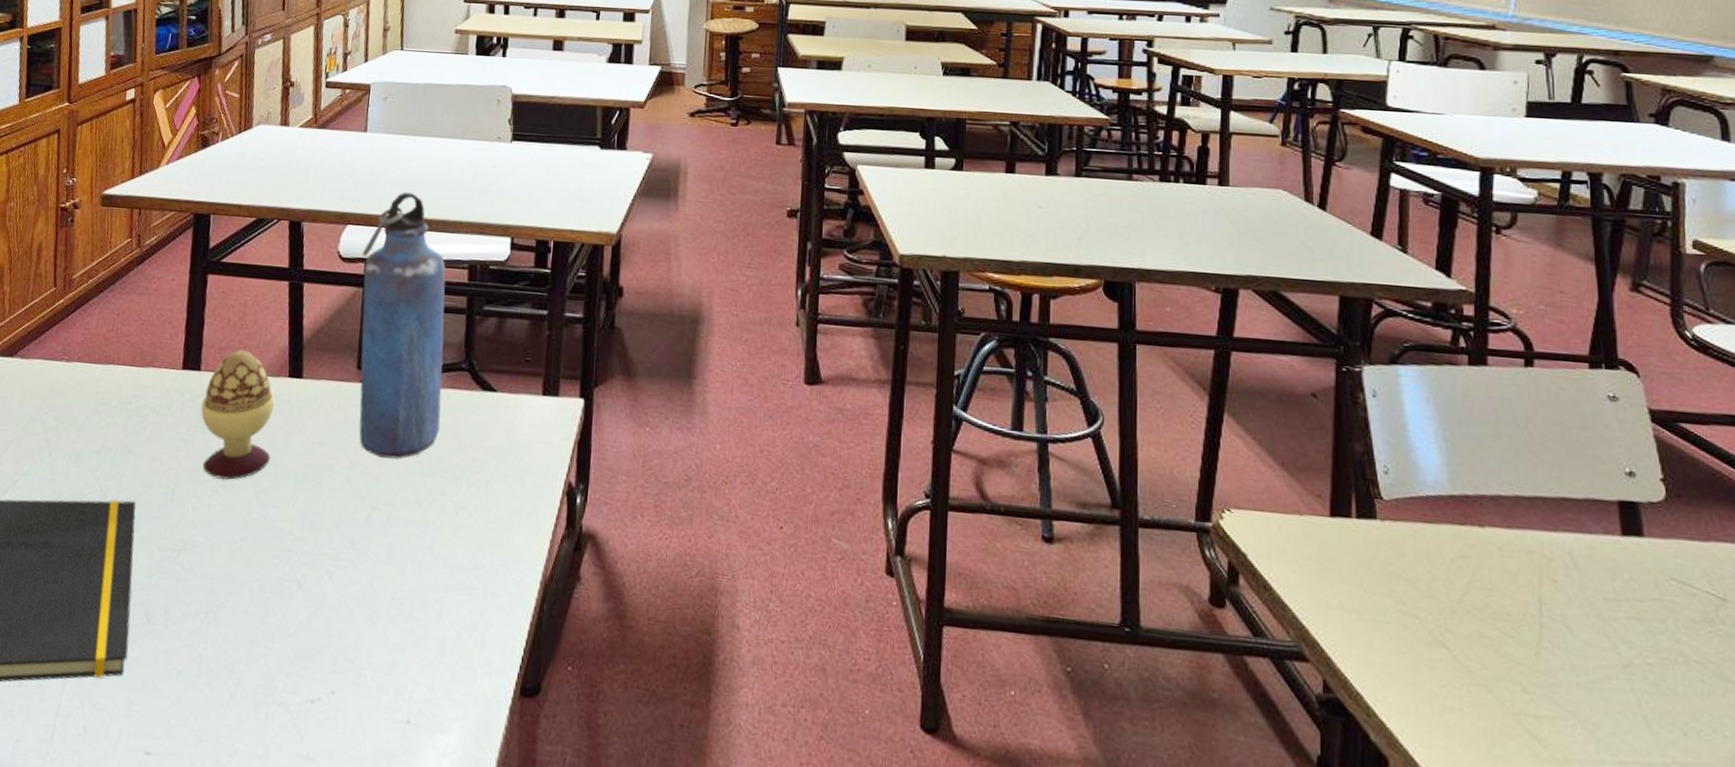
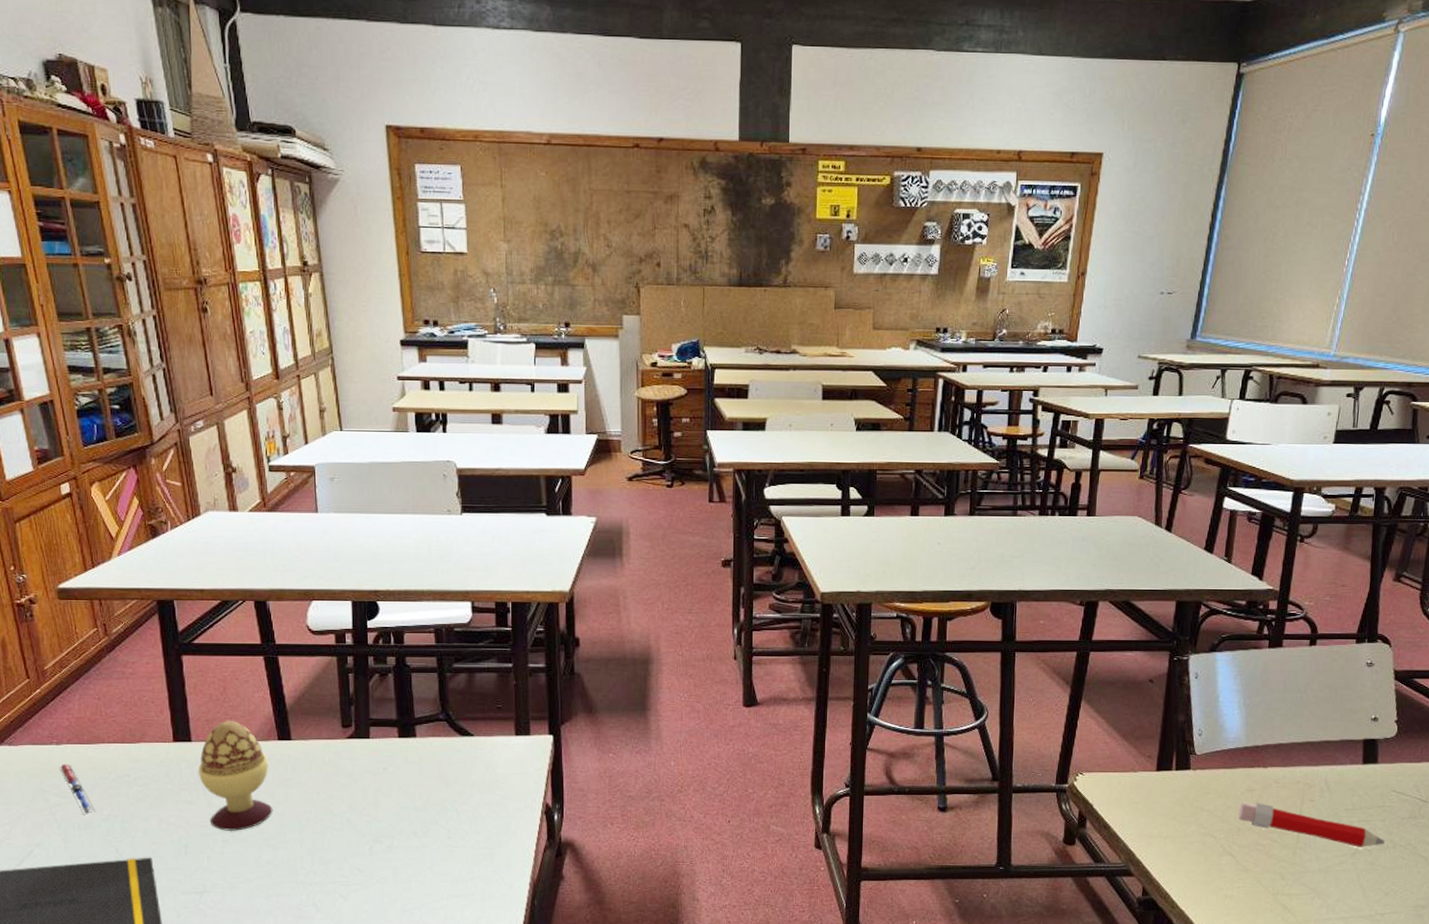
pen: none [63,383,90,445] -> present [59,763,96,815]
water bottle: present [359,192,446,459] -> none [331,567,426,799]
pencil: none [1450,572,1671,658] -> present [1238,802,1385,847]

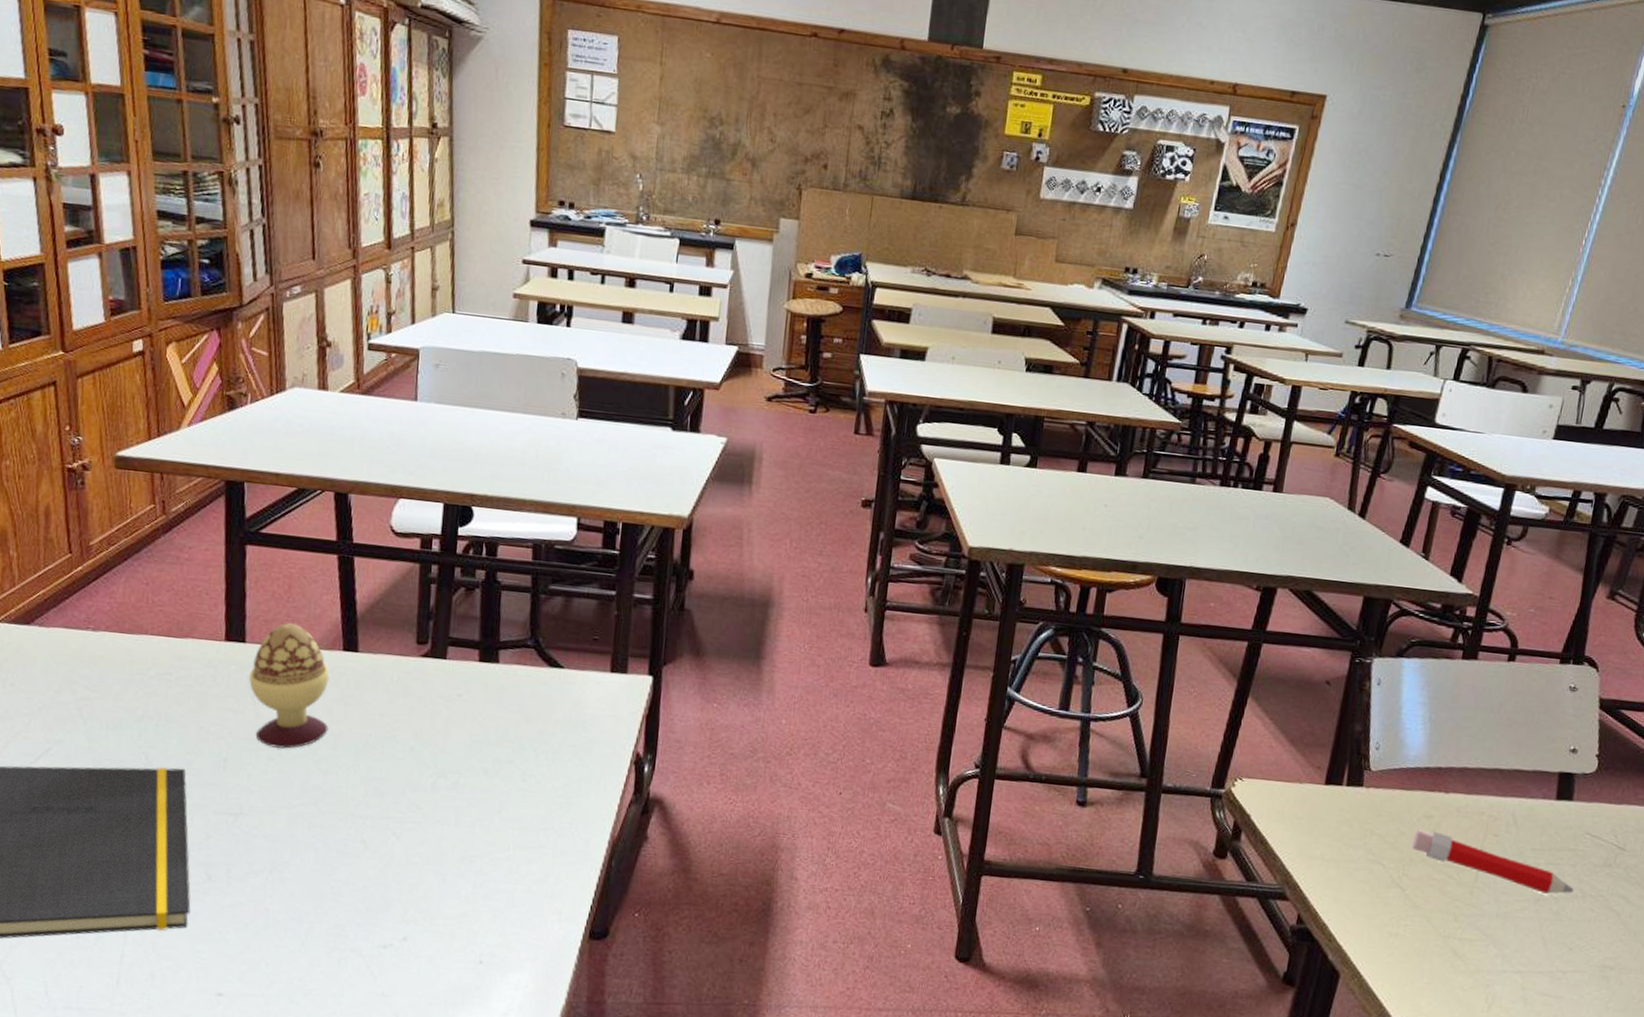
pen: present [59,763,96,815] -> none [93,652,129,714]

